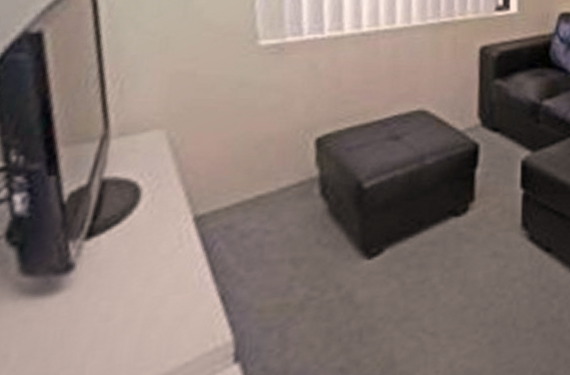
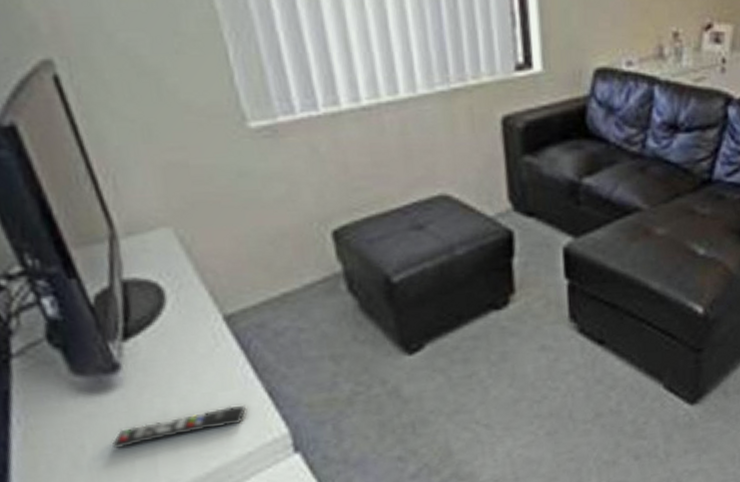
remote control: none [40,311,195,359] -> present [112,406,247,449]

